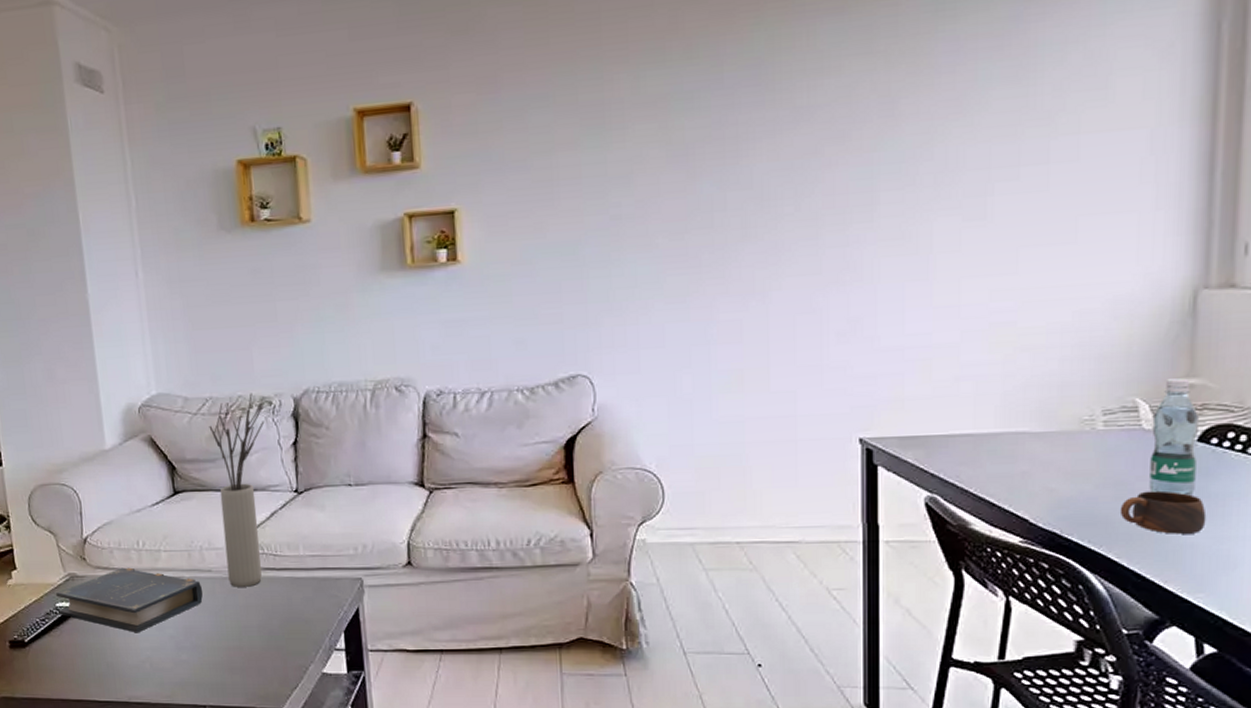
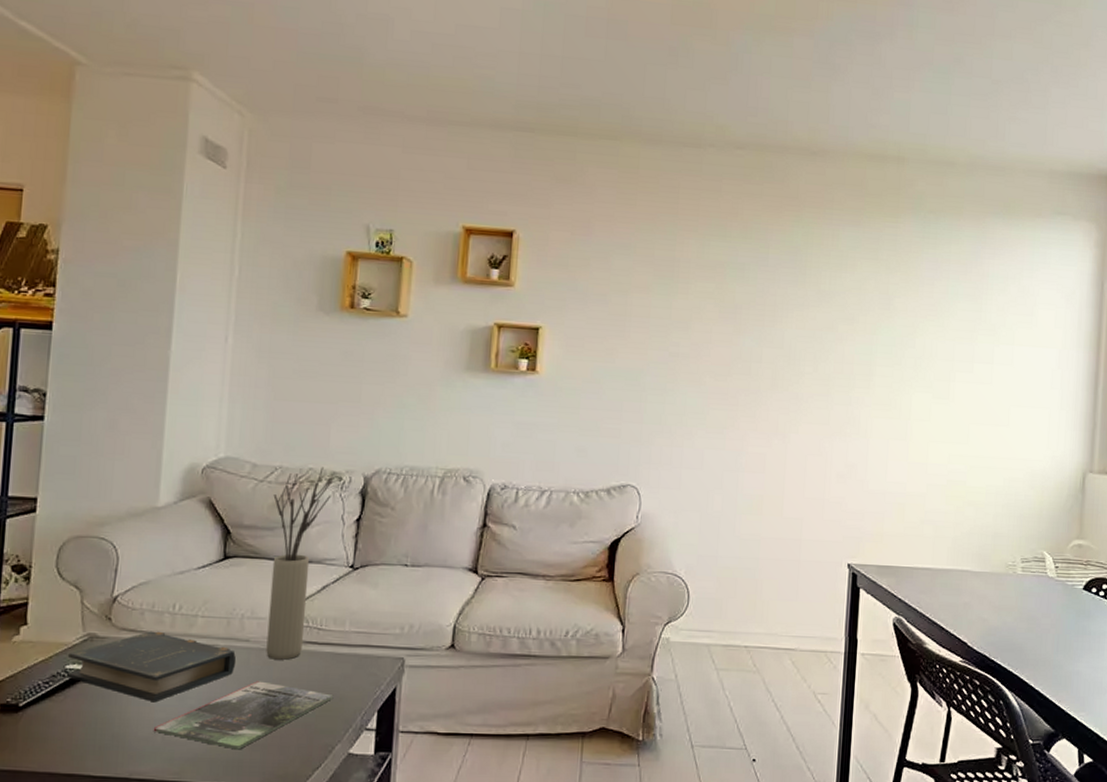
magazine: none [141,608,300,674] -> present [153,681,334,750]
cup: present [1119,490,1207,534] -> none [1030,626,1088,663]
bottle: present [1149,378,1199,496] -> none [1051,539,1084,632]

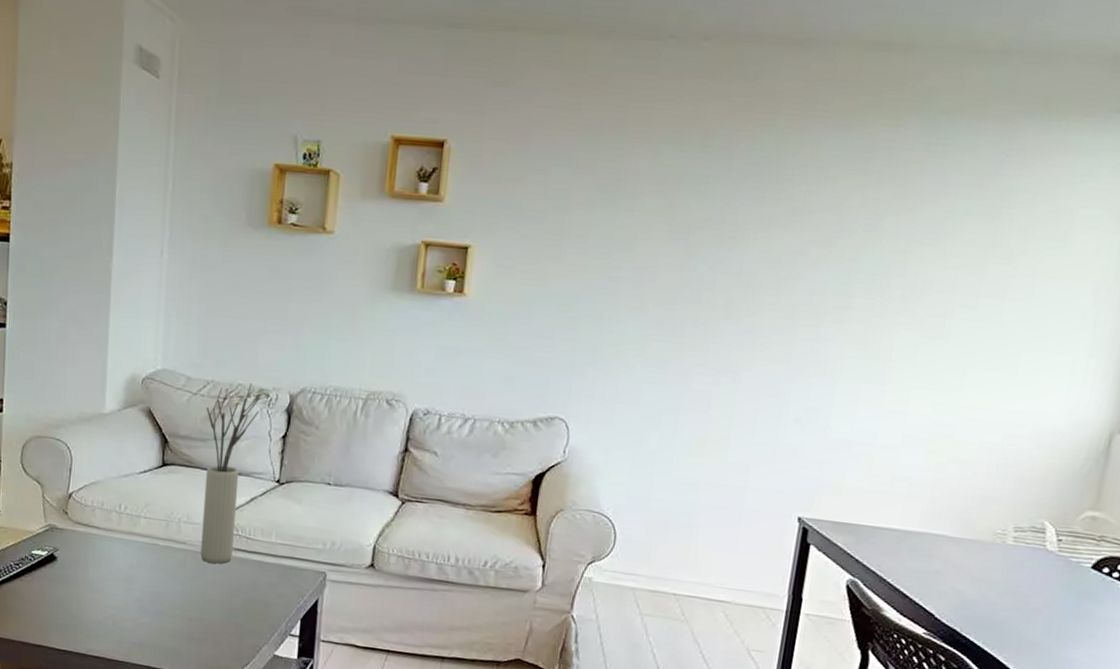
book: present [67,631,237,703] -> none [33,526,175,591]
magazine: present [153,681,334,750] -> none [105,580,261,641]

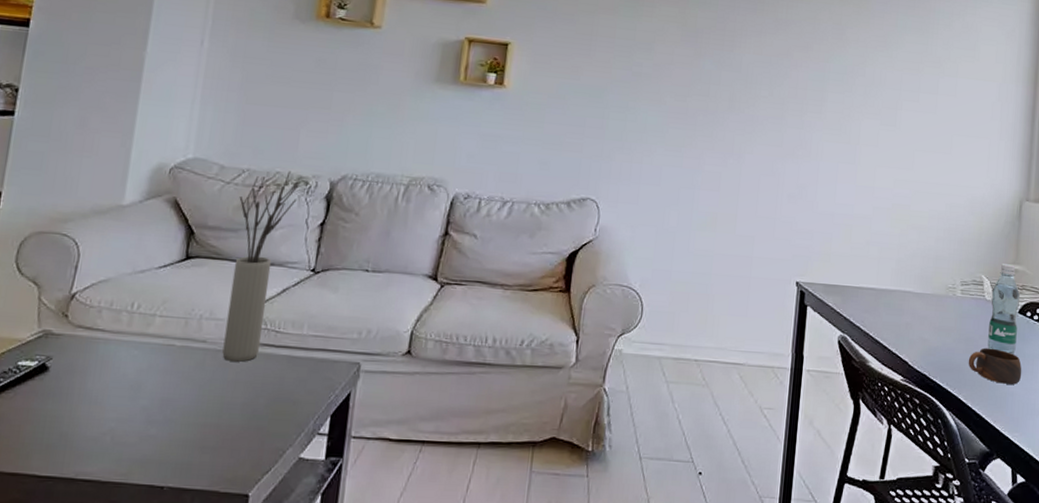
cup: none [1014,605,1089,650] -> present [968,347,1022,385]
bottle: none [1043,509,1097,616] -> present [987,264,1020,355]

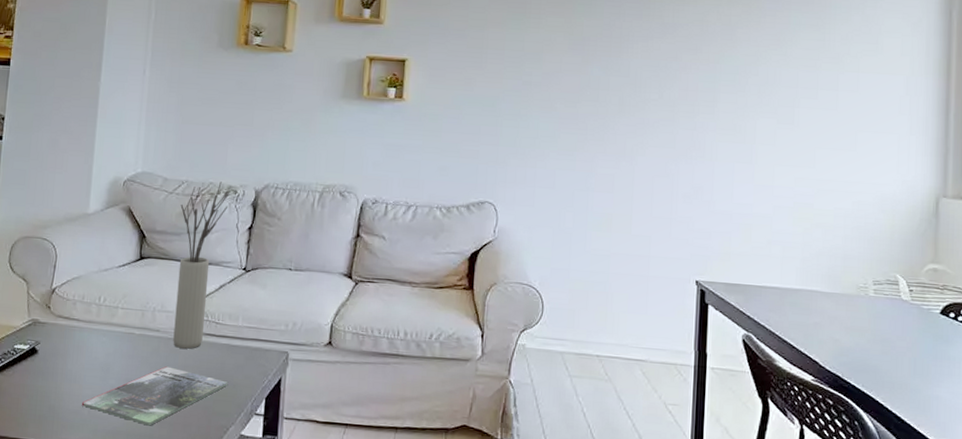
magazine: none [102,382,288,452] -> present [81,366,229,426]
cup: present [968,347,1022,385] -> none [885,349,947,388]
bottle: present [987,264,1020,355] -> none [906,263,941,357]

